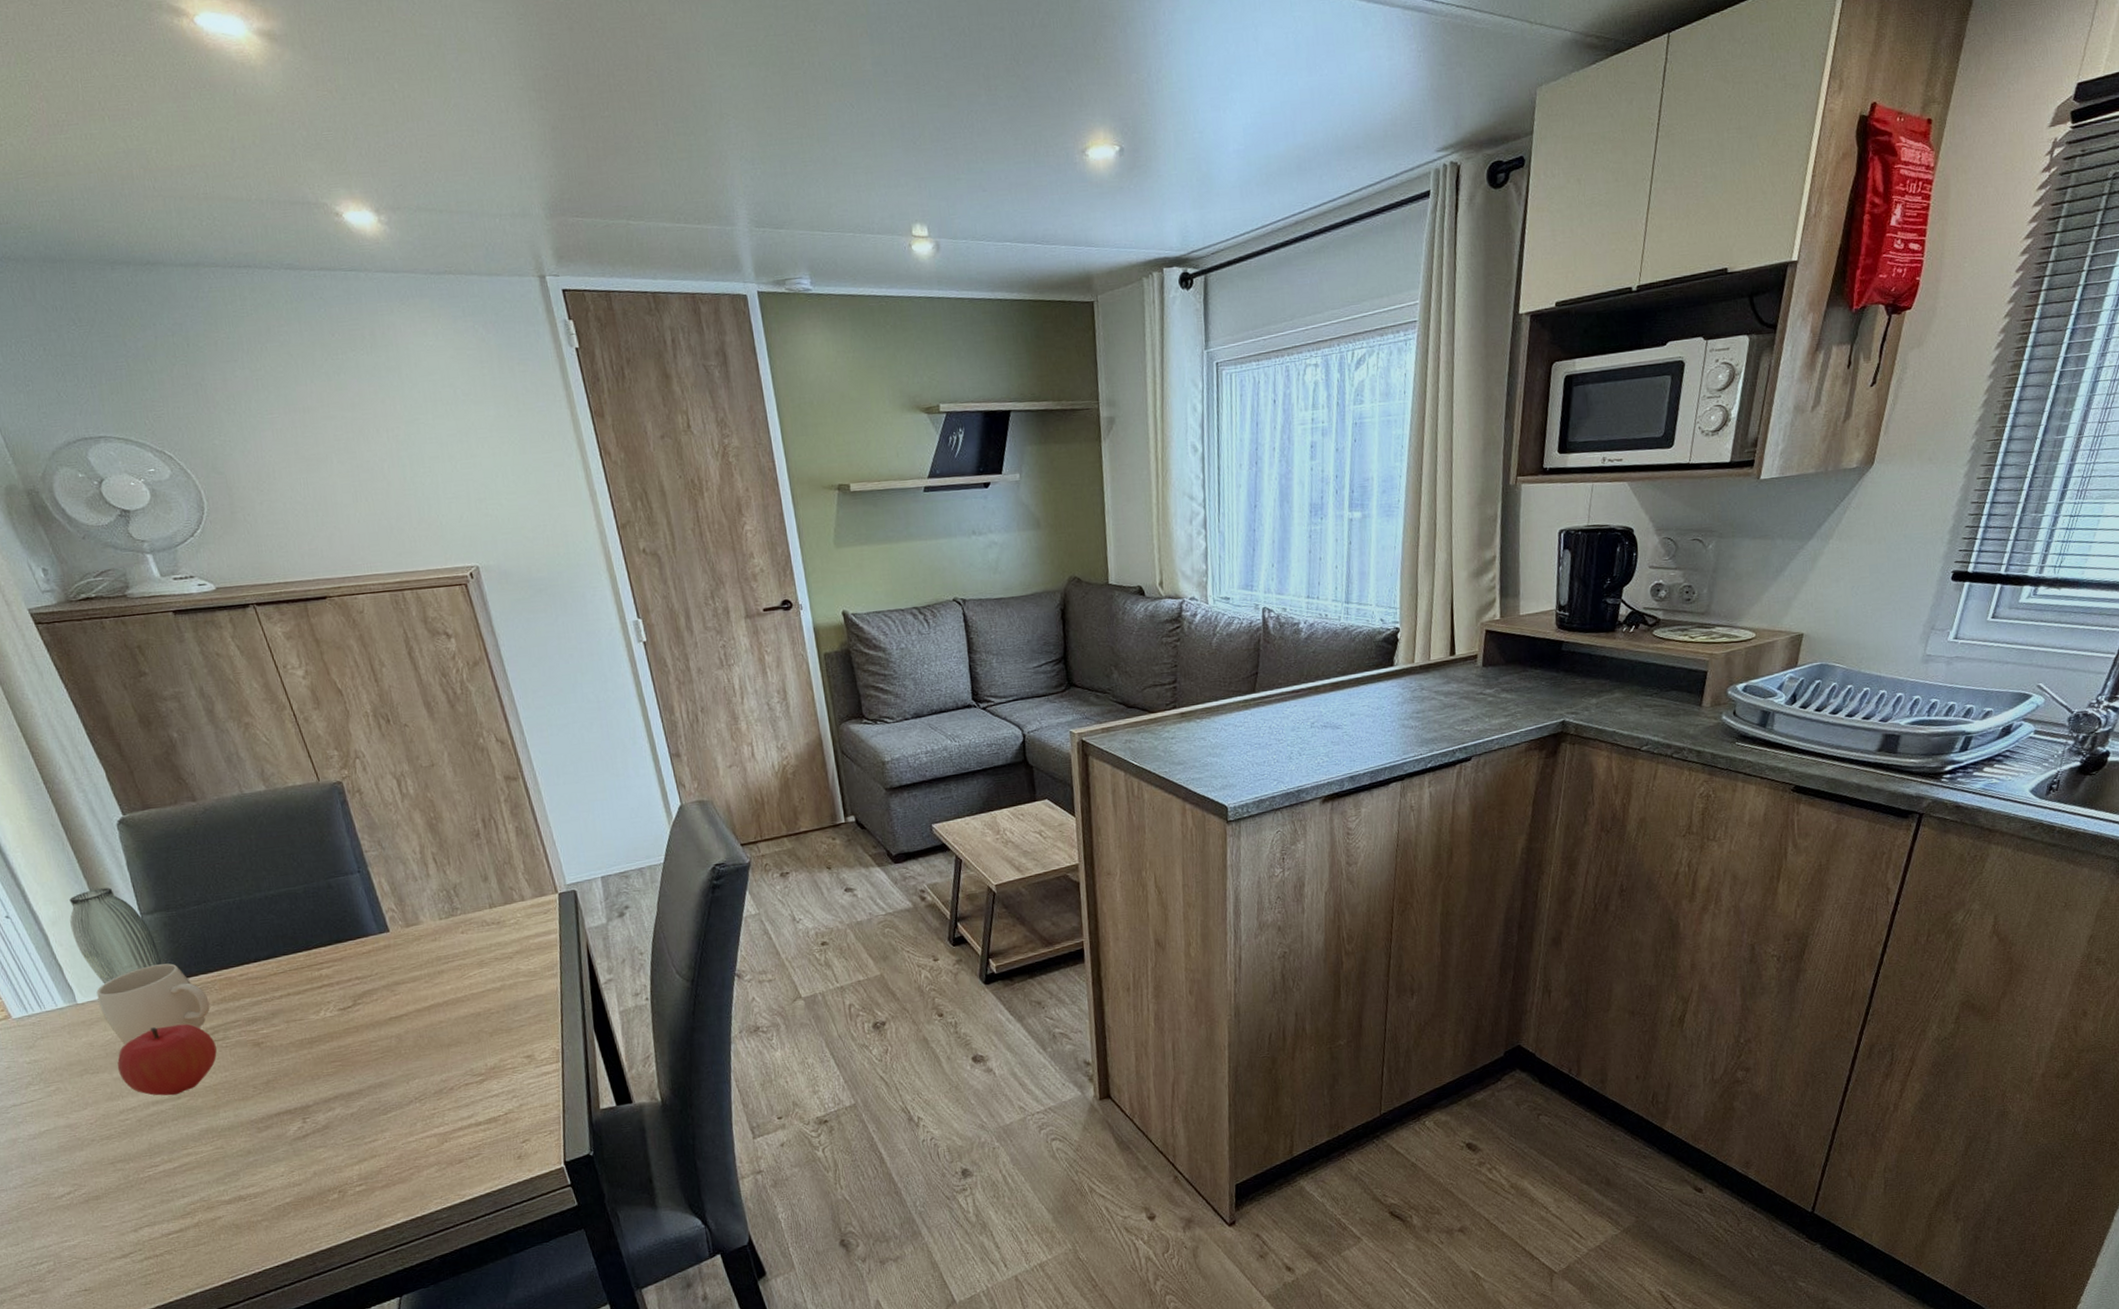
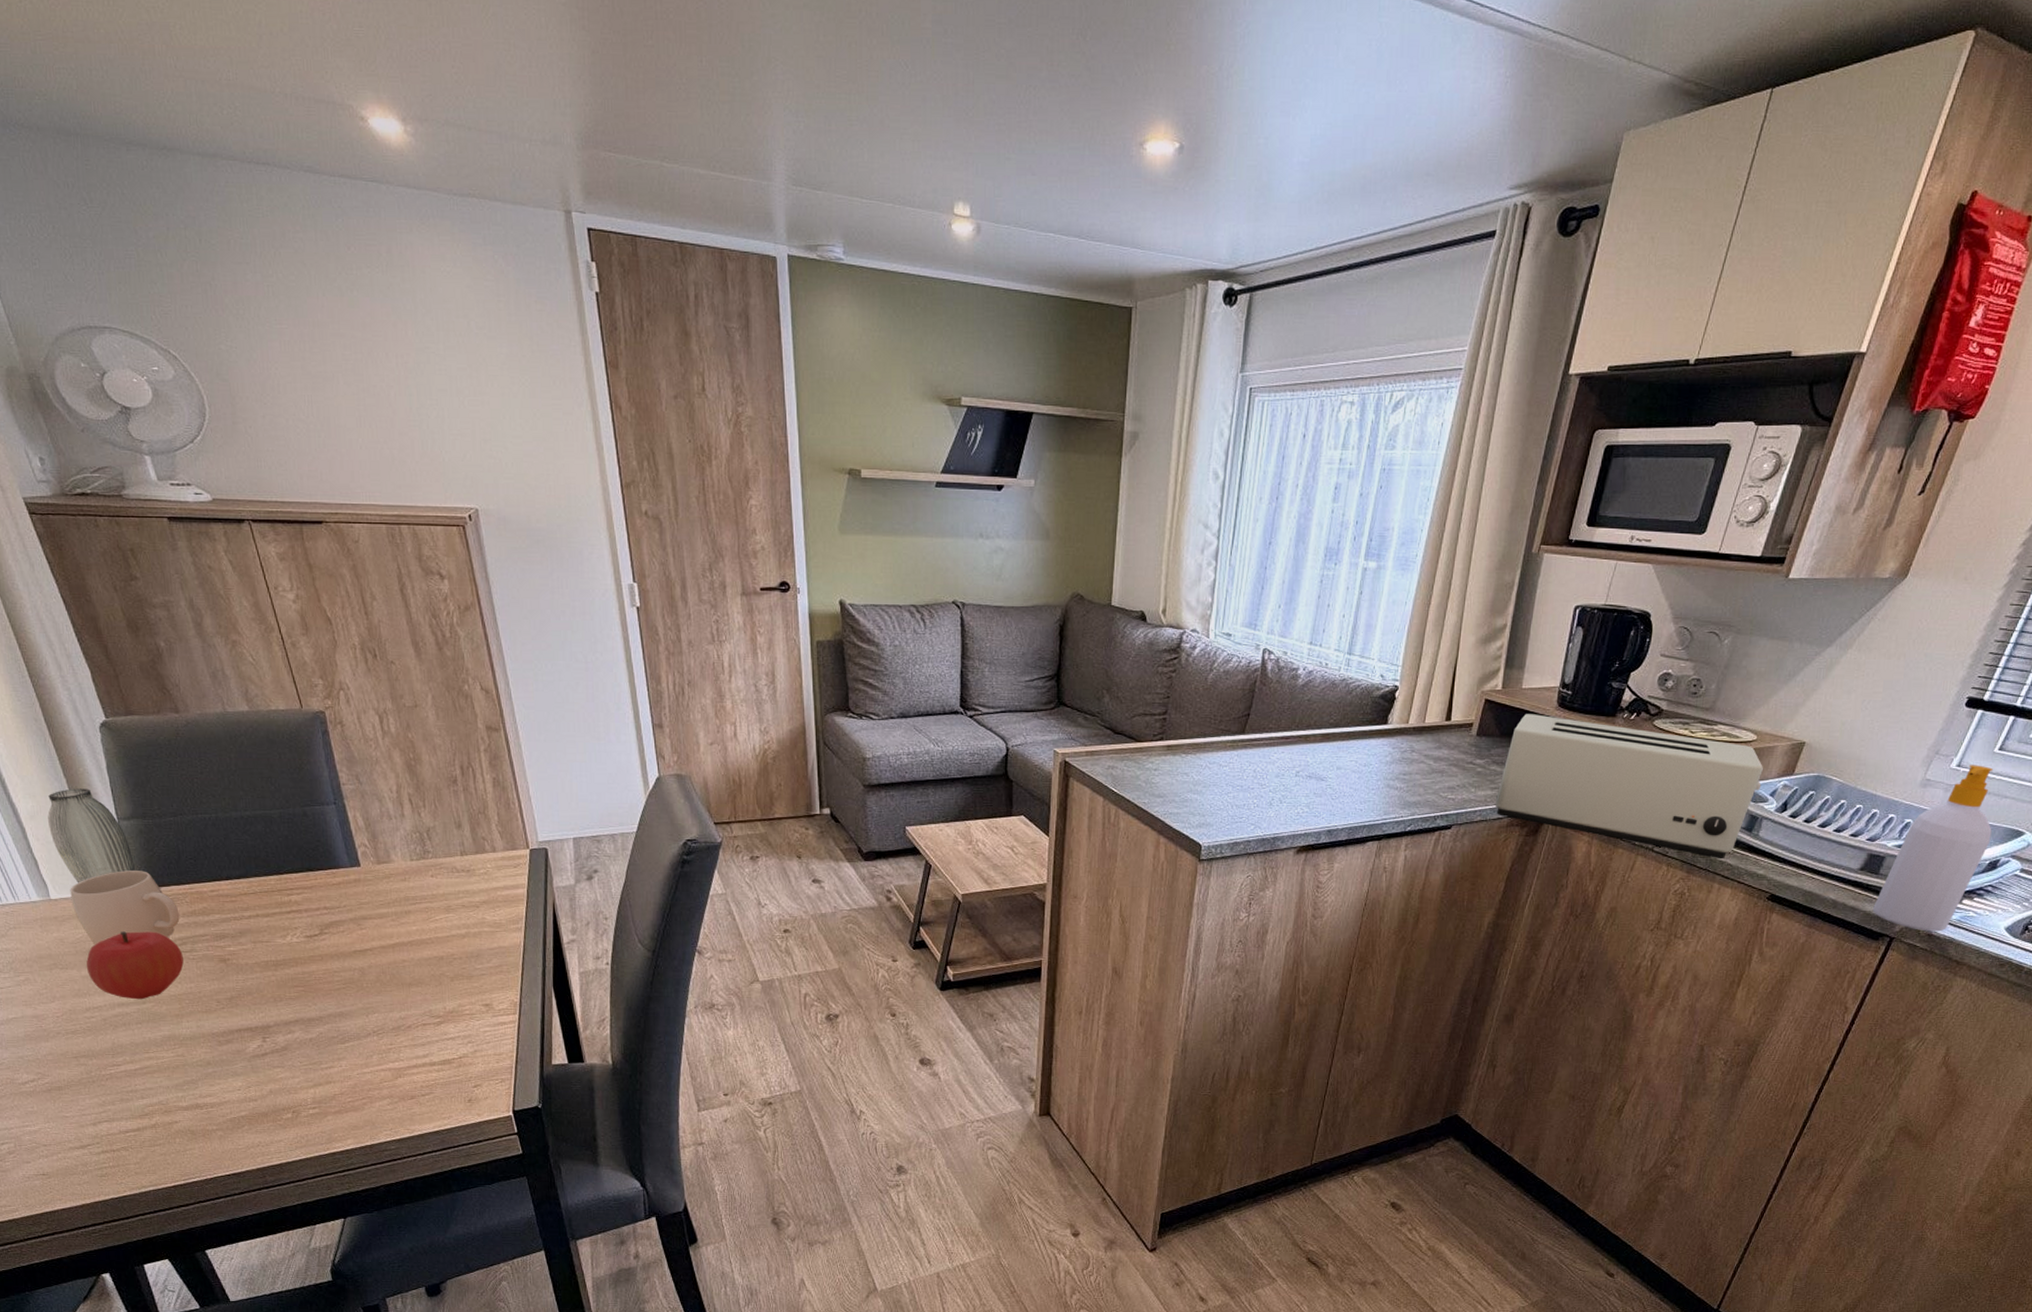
toaster: none [1510,638,1768,758] -> present [1495,714,1763,860]
soap bottle: none [1897,635,2000,804] -> present [1873,765,1993,932]

